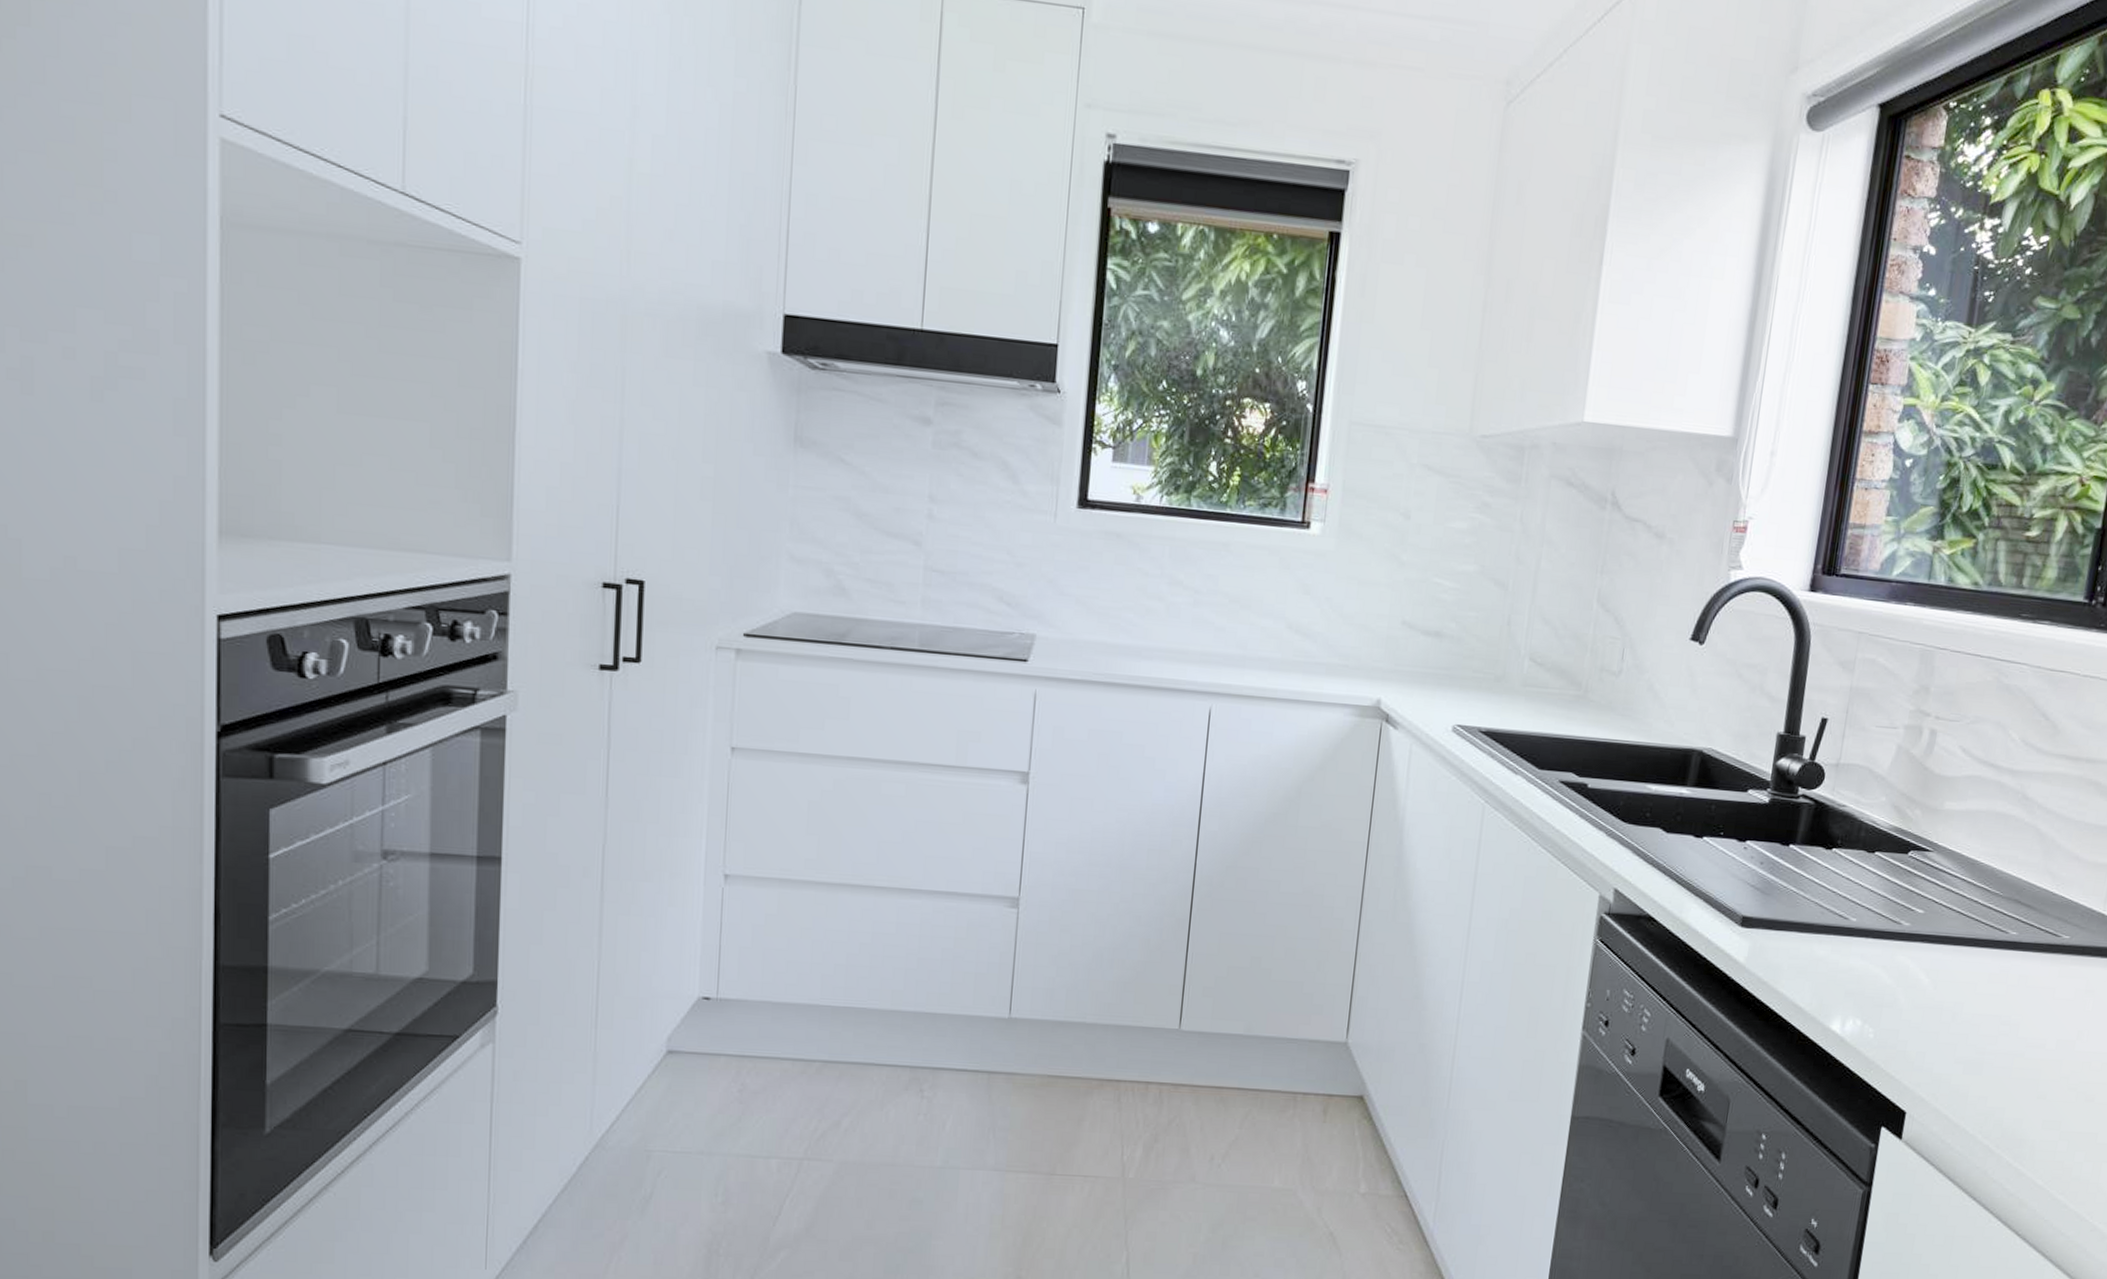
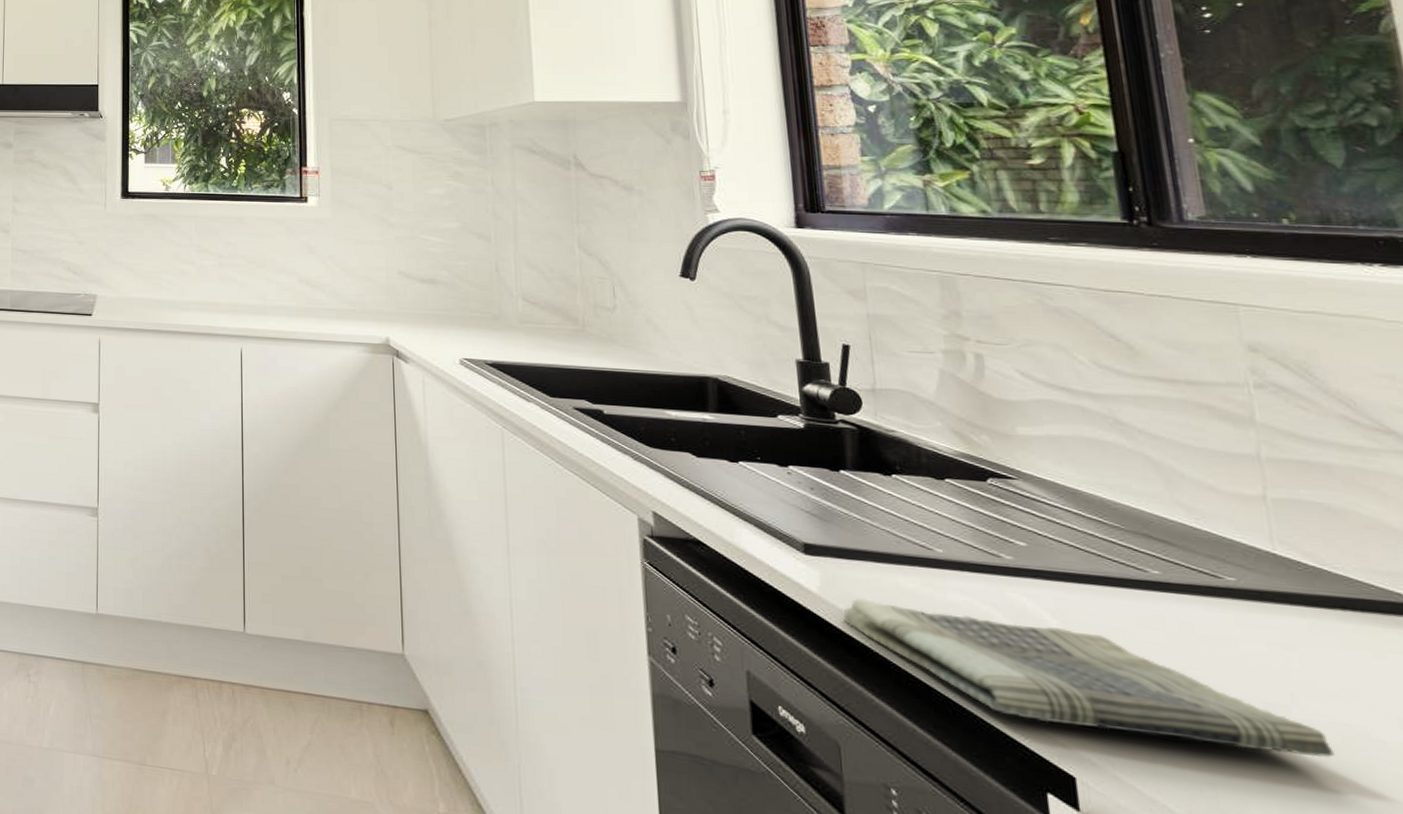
dish towel: none [1759,966,2093,1081] -> present [843,598,1335,758]

